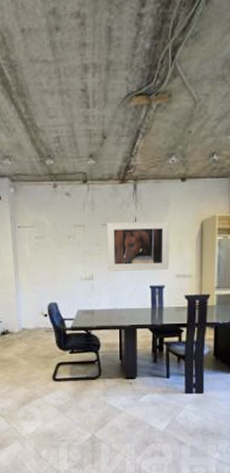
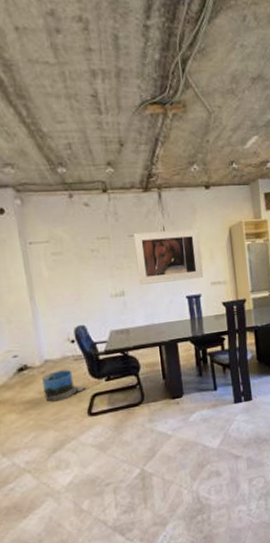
trash can: none [19,339,53,364] -> present [42,369,86,403]

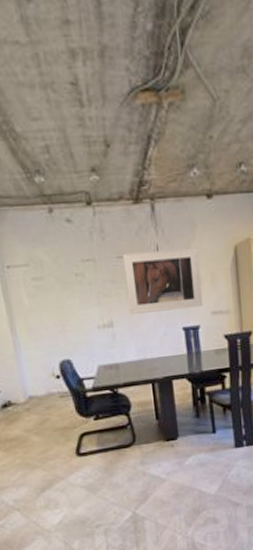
trash can: present [42,369,86,403] -> none [27,407,73,441]

